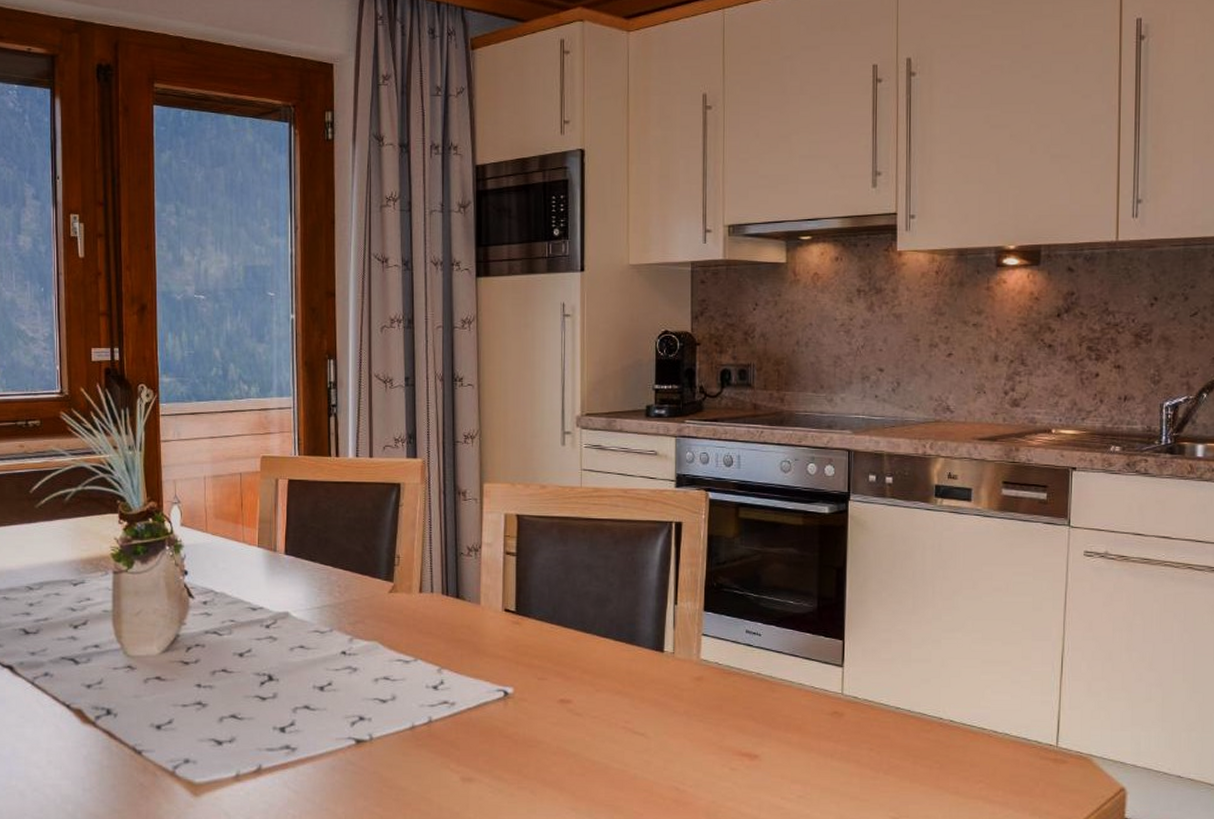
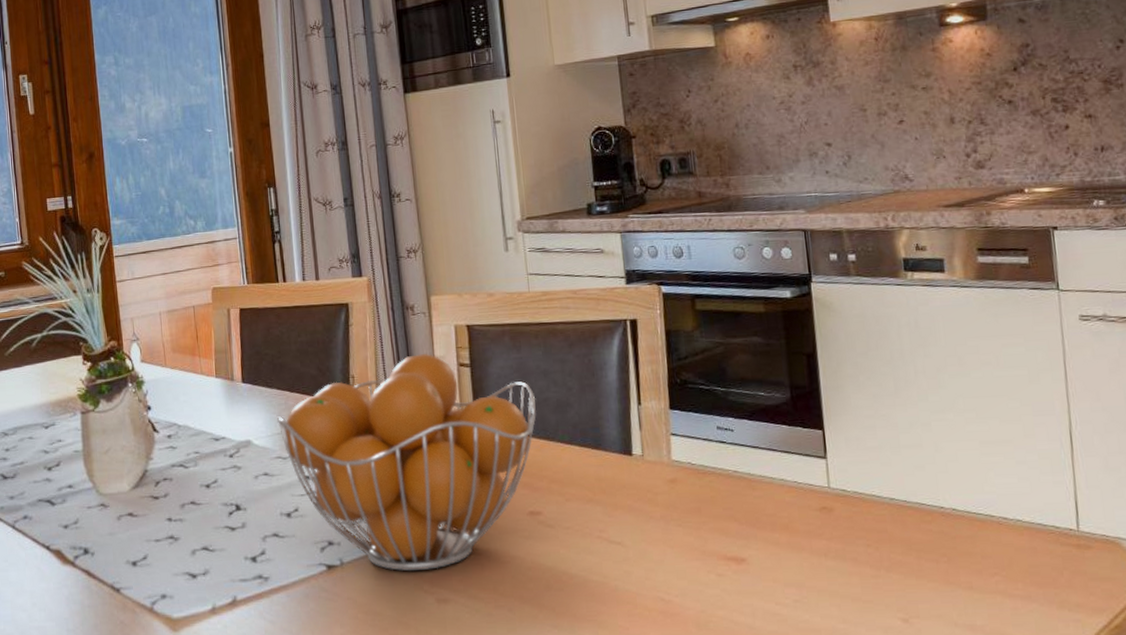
fruit basket: none [318,540,577,750] -> present [277,354,536,572]

